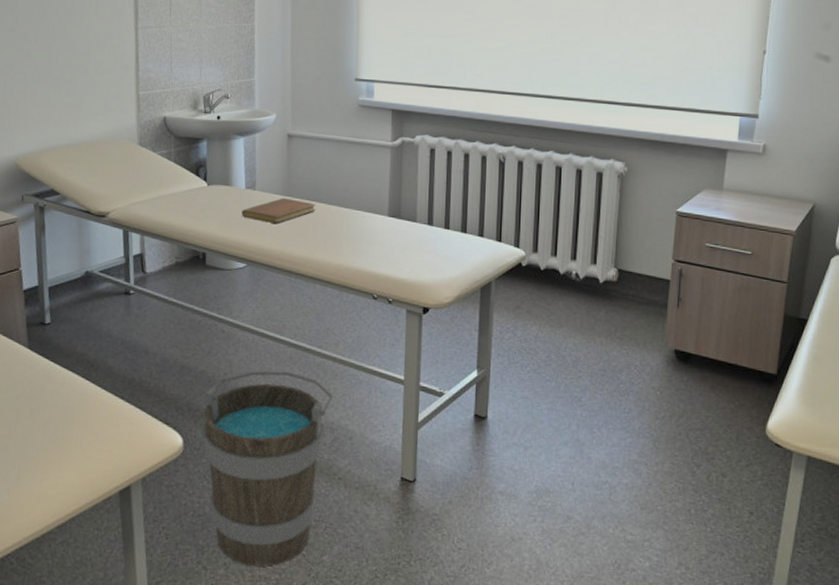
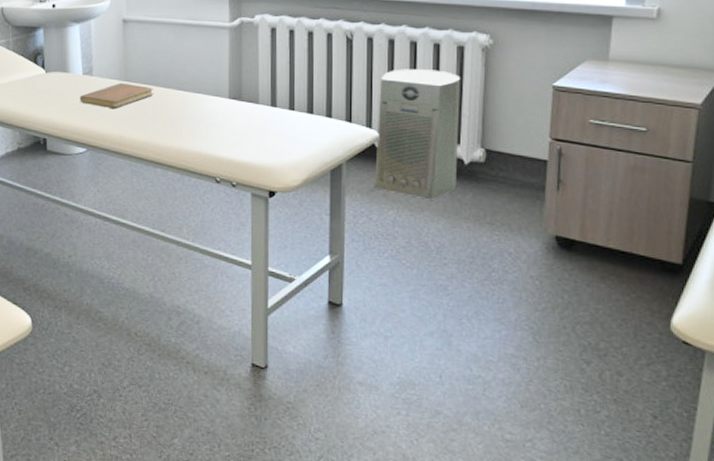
bucket: present [202,371,333,566] -> none [49,254,178,446]
air purifier: none [519,192,599,317] -> present [374,69,461,200]

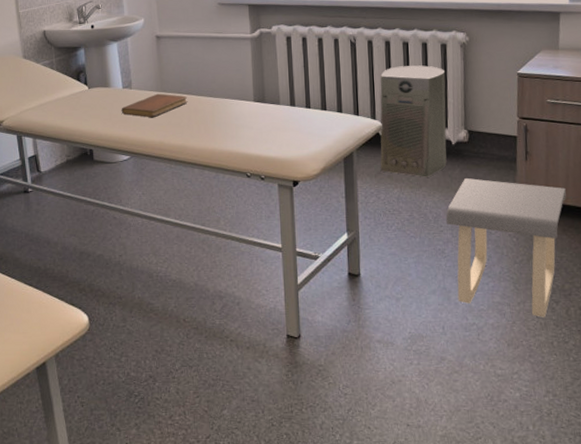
stool: none [451,205,608,379] -> present [446,178,566,317]

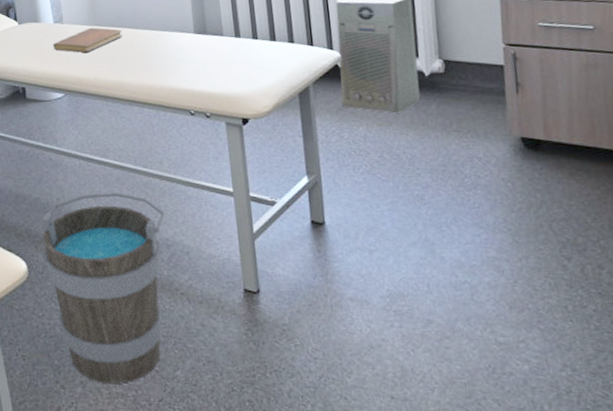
bucket: none [102,249,219,424] -> present [40,193,165,384]
stool: present [446,178,566,317] -> none [423,114,572,276]

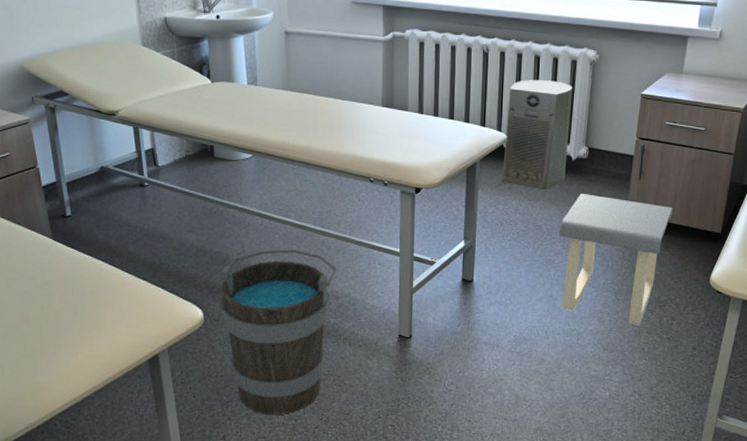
notebook: present [53,27,123,53] -> none [245,92,315,116]
stool: none [423,114,572,276] -> present [559,194,673,326]

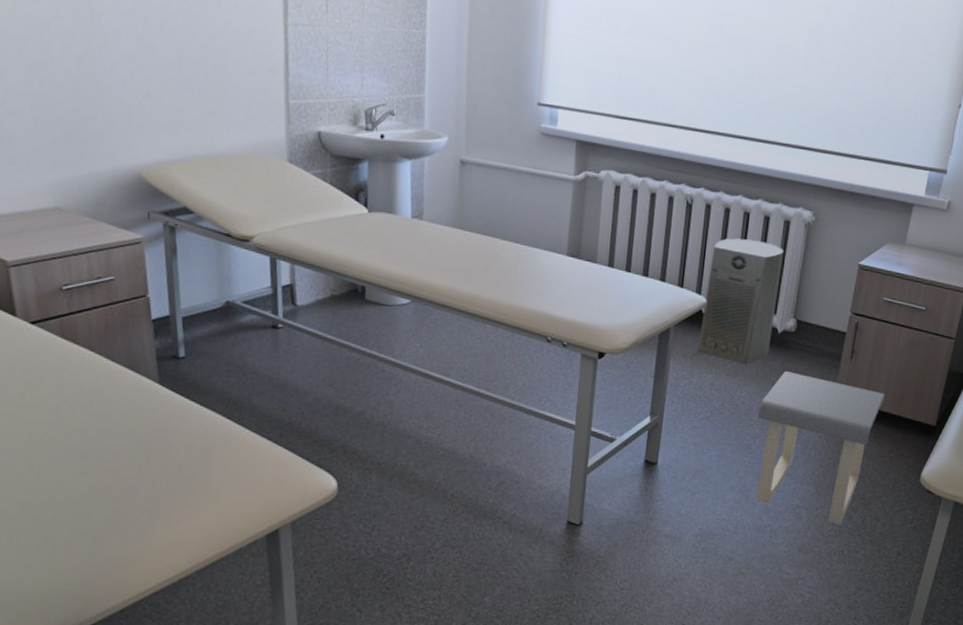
bucket: present [219,249,337,415] -> none [358,413,501,608]

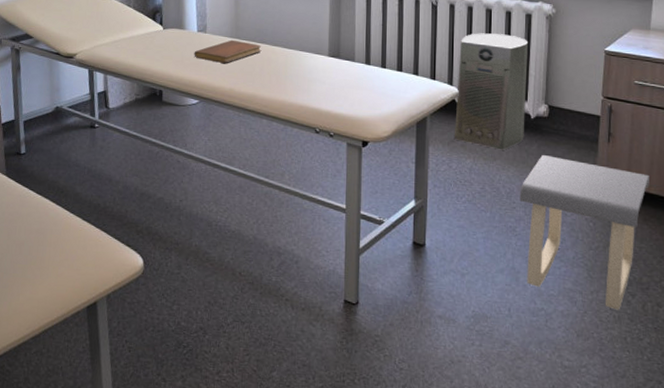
notebook: none [406,230,489,258] -> present [194,40,262,63]

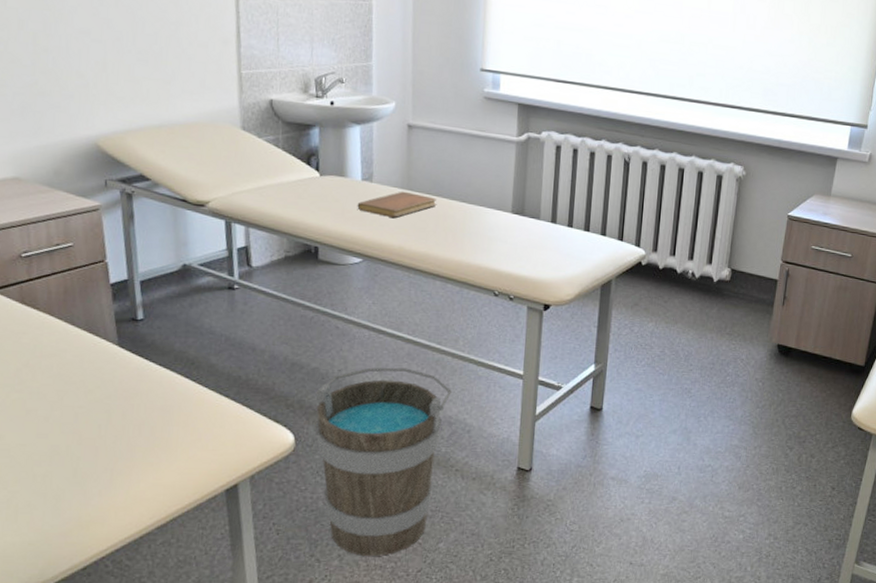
bucket: none [160,198,280,380] -> present [315,367,452,556]
air purifier: present [454,33,529,150] -> none [637,193,718,314]
stool: present [519,155,650,310] -> none [696,318,816,463]

